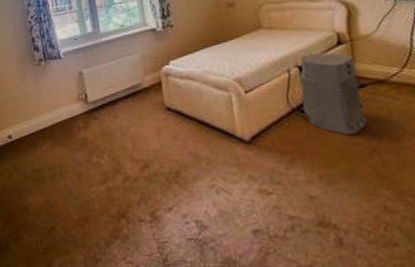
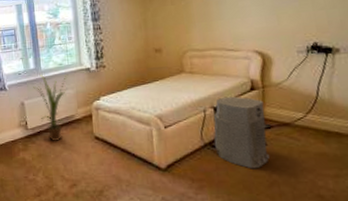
house plant: none [92,37,132,117] -> present [33,74,68,142]

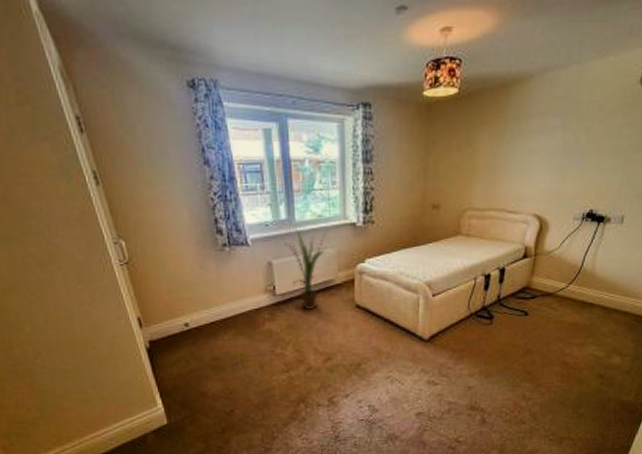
air purifier: present [213,96,269,169] -> none [479,263,533,339]

